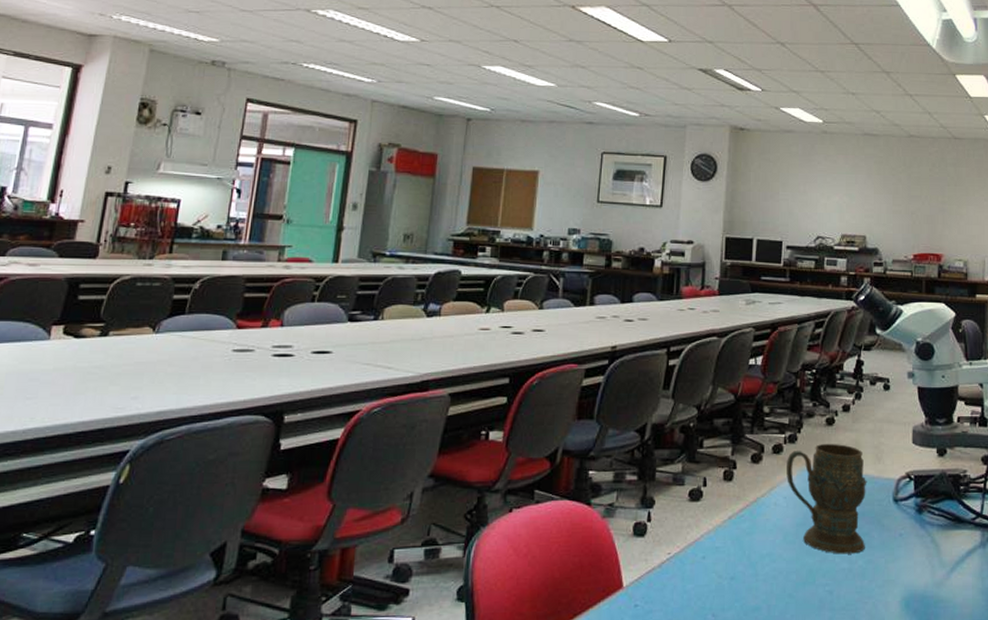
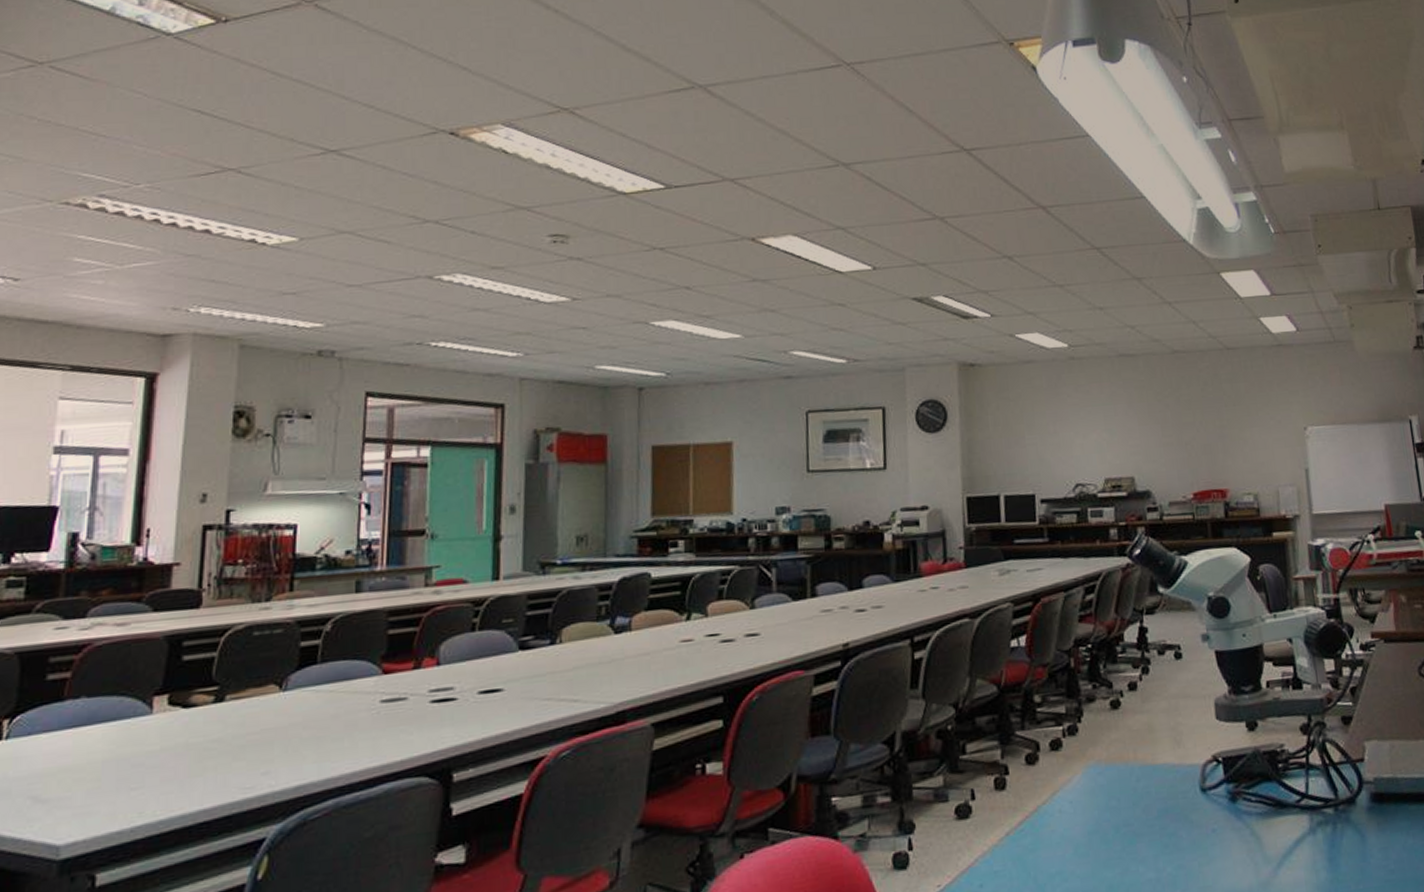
mug: present [787,443,867,554] -> none [1068,730,1173,863]

